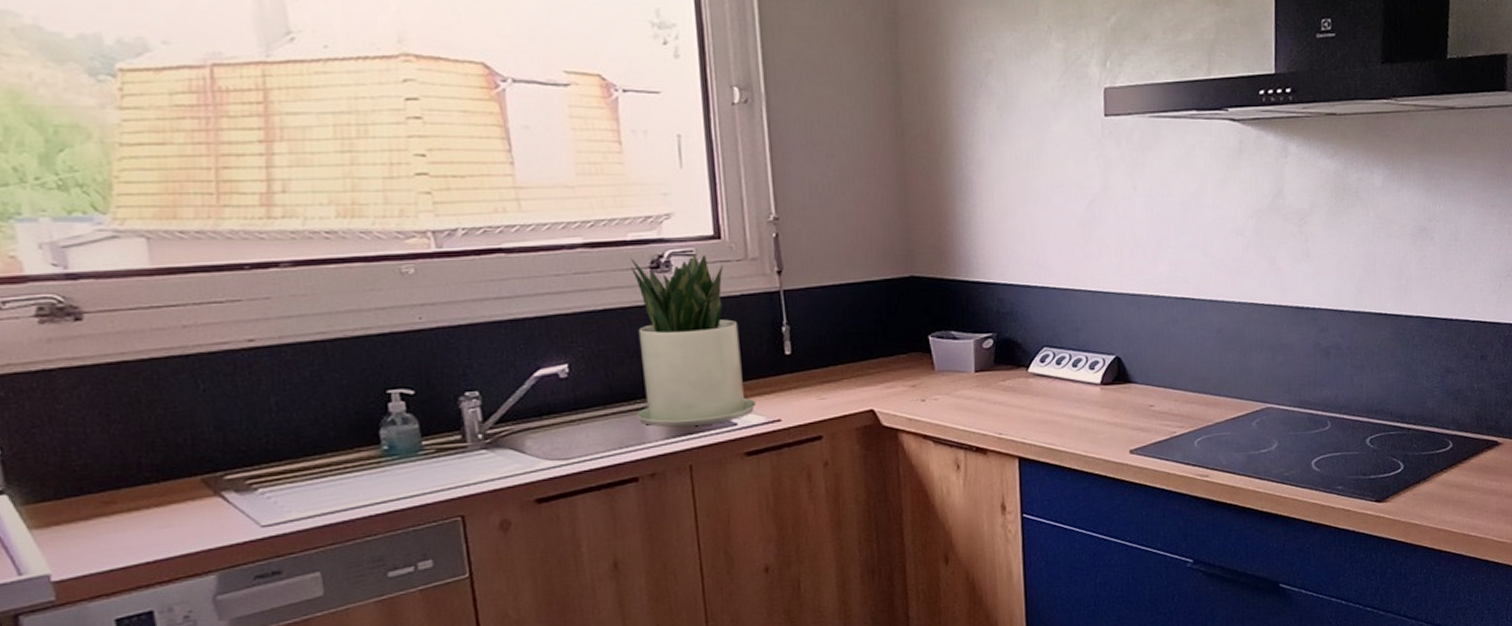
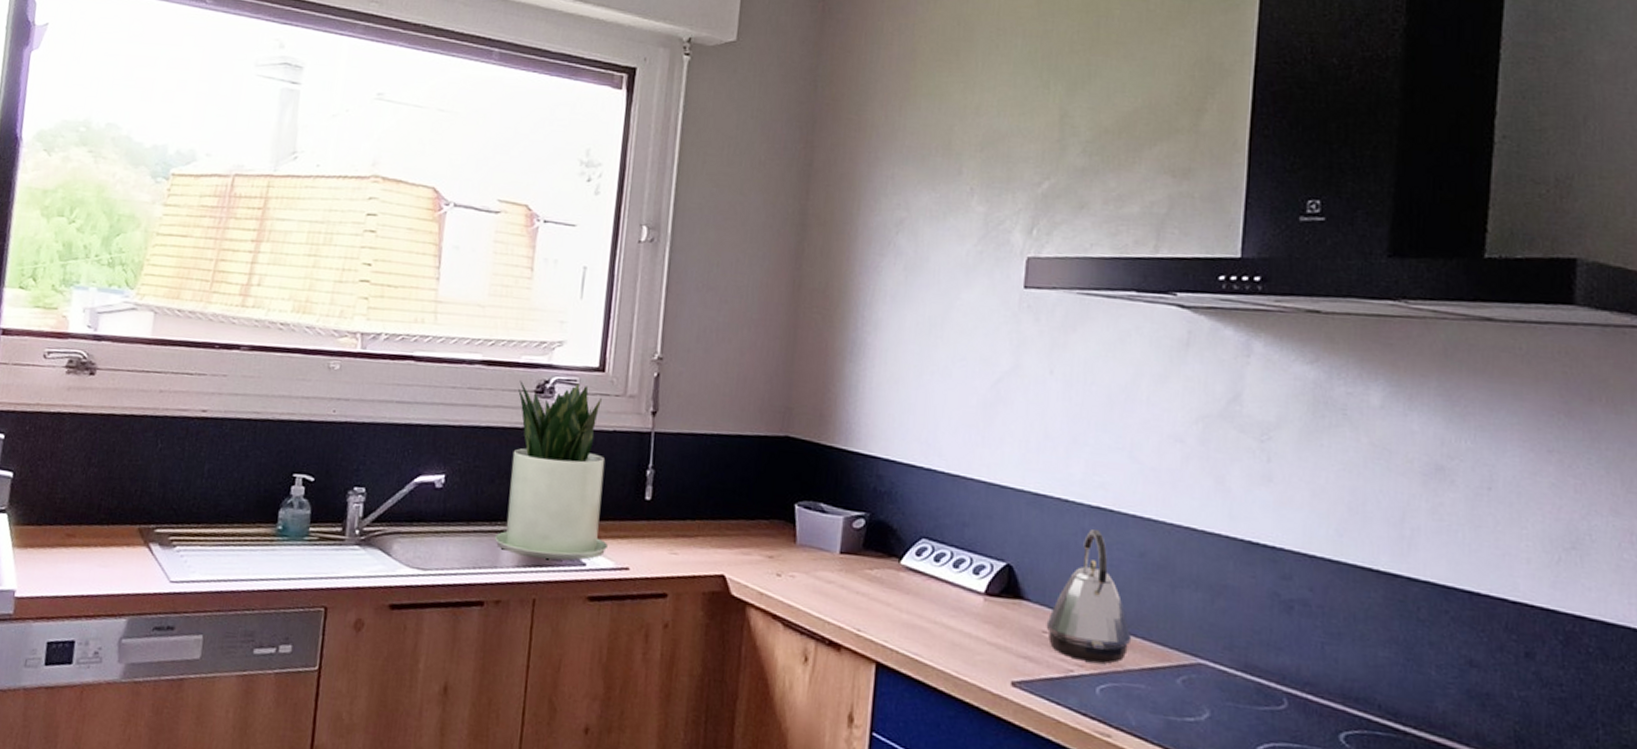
kettle: none [1151,317,1218,423] -> present [1046,529,1132,664]

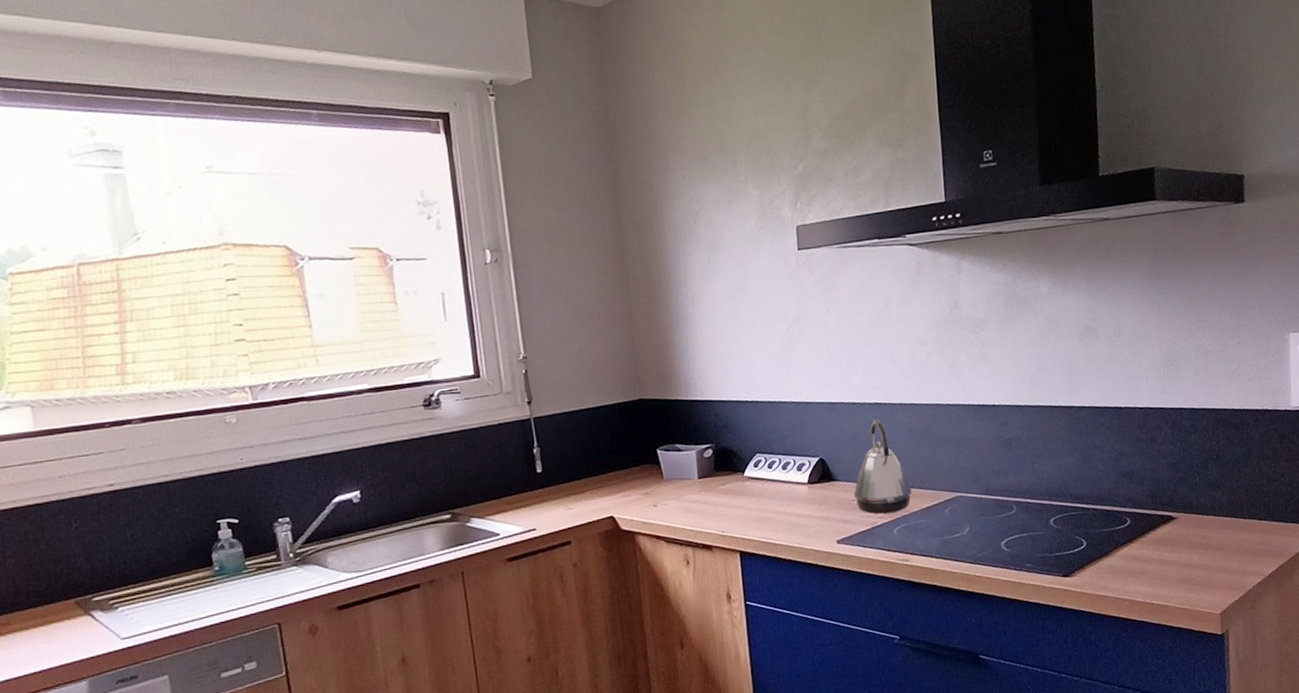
planter: present [495,381,608,561] -> none [407,391,514,541]

